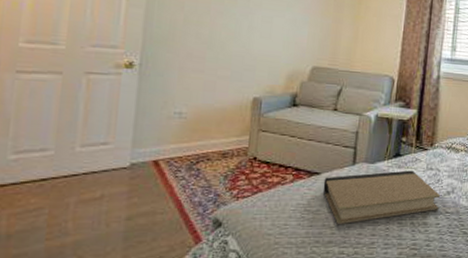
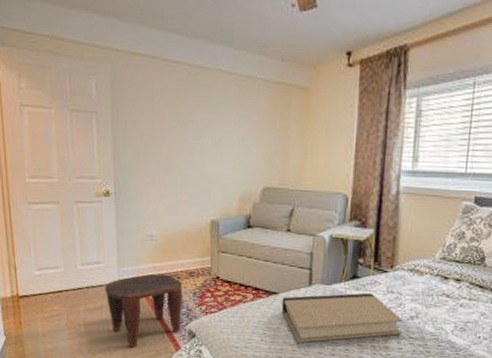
stool: none [109,155,212,245] -> present [105,273,183,348]

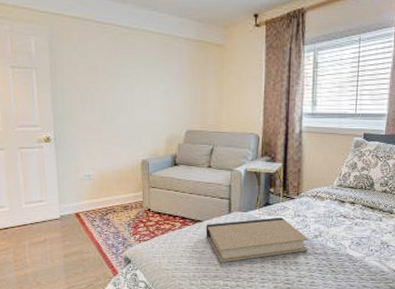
stool: present [105,273,183,348] -> none [47,209,119,275]

